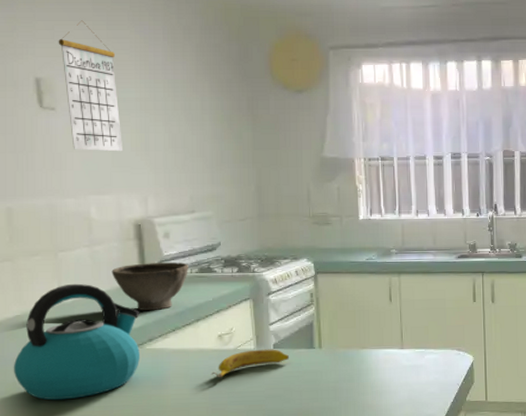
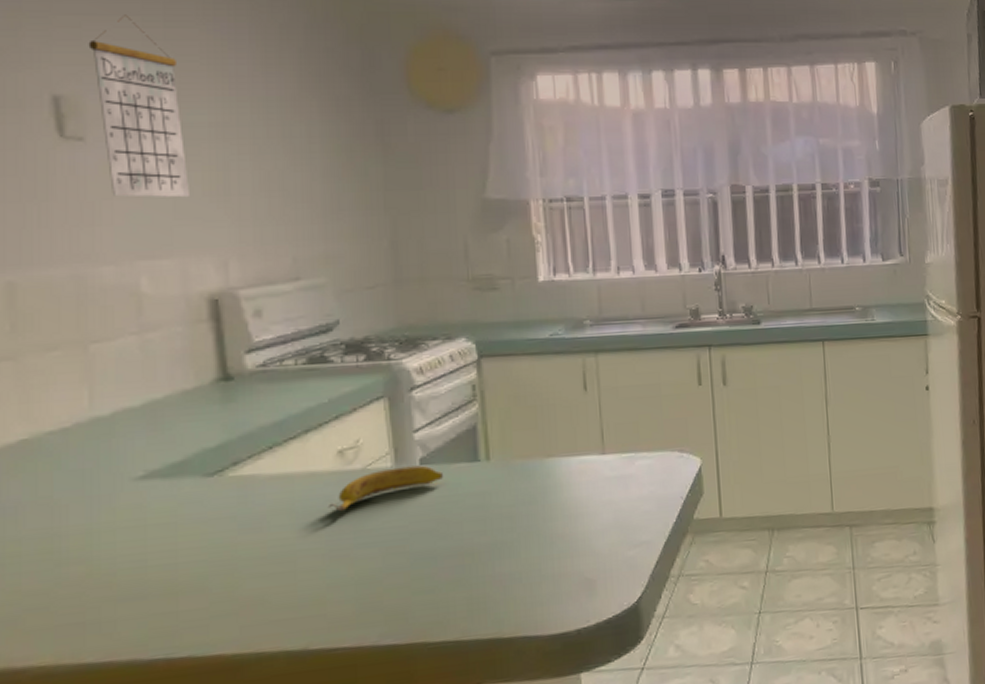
kettle: present [13,283,141,401] -> none [16,387,220,562]
bowl: present [111,262,188,311] -> none [173,350,292,423]

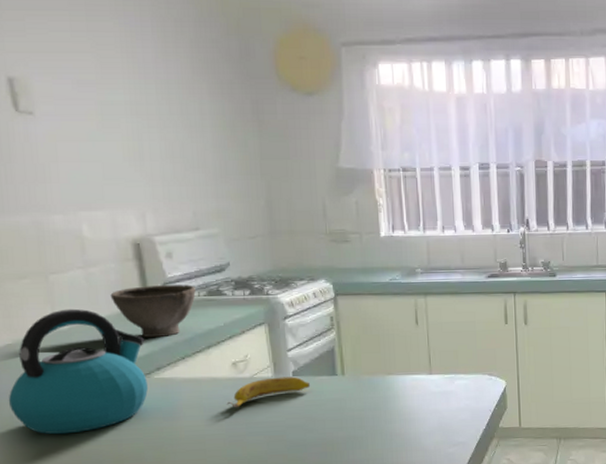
kettle: none [16,387,220,562] -> present [8,308,149,435]
calendar: present [88,14,189,198] -> none [30,10,114,162]
bowl: none [173,350,292,423] -> present [110,284,196,338]

